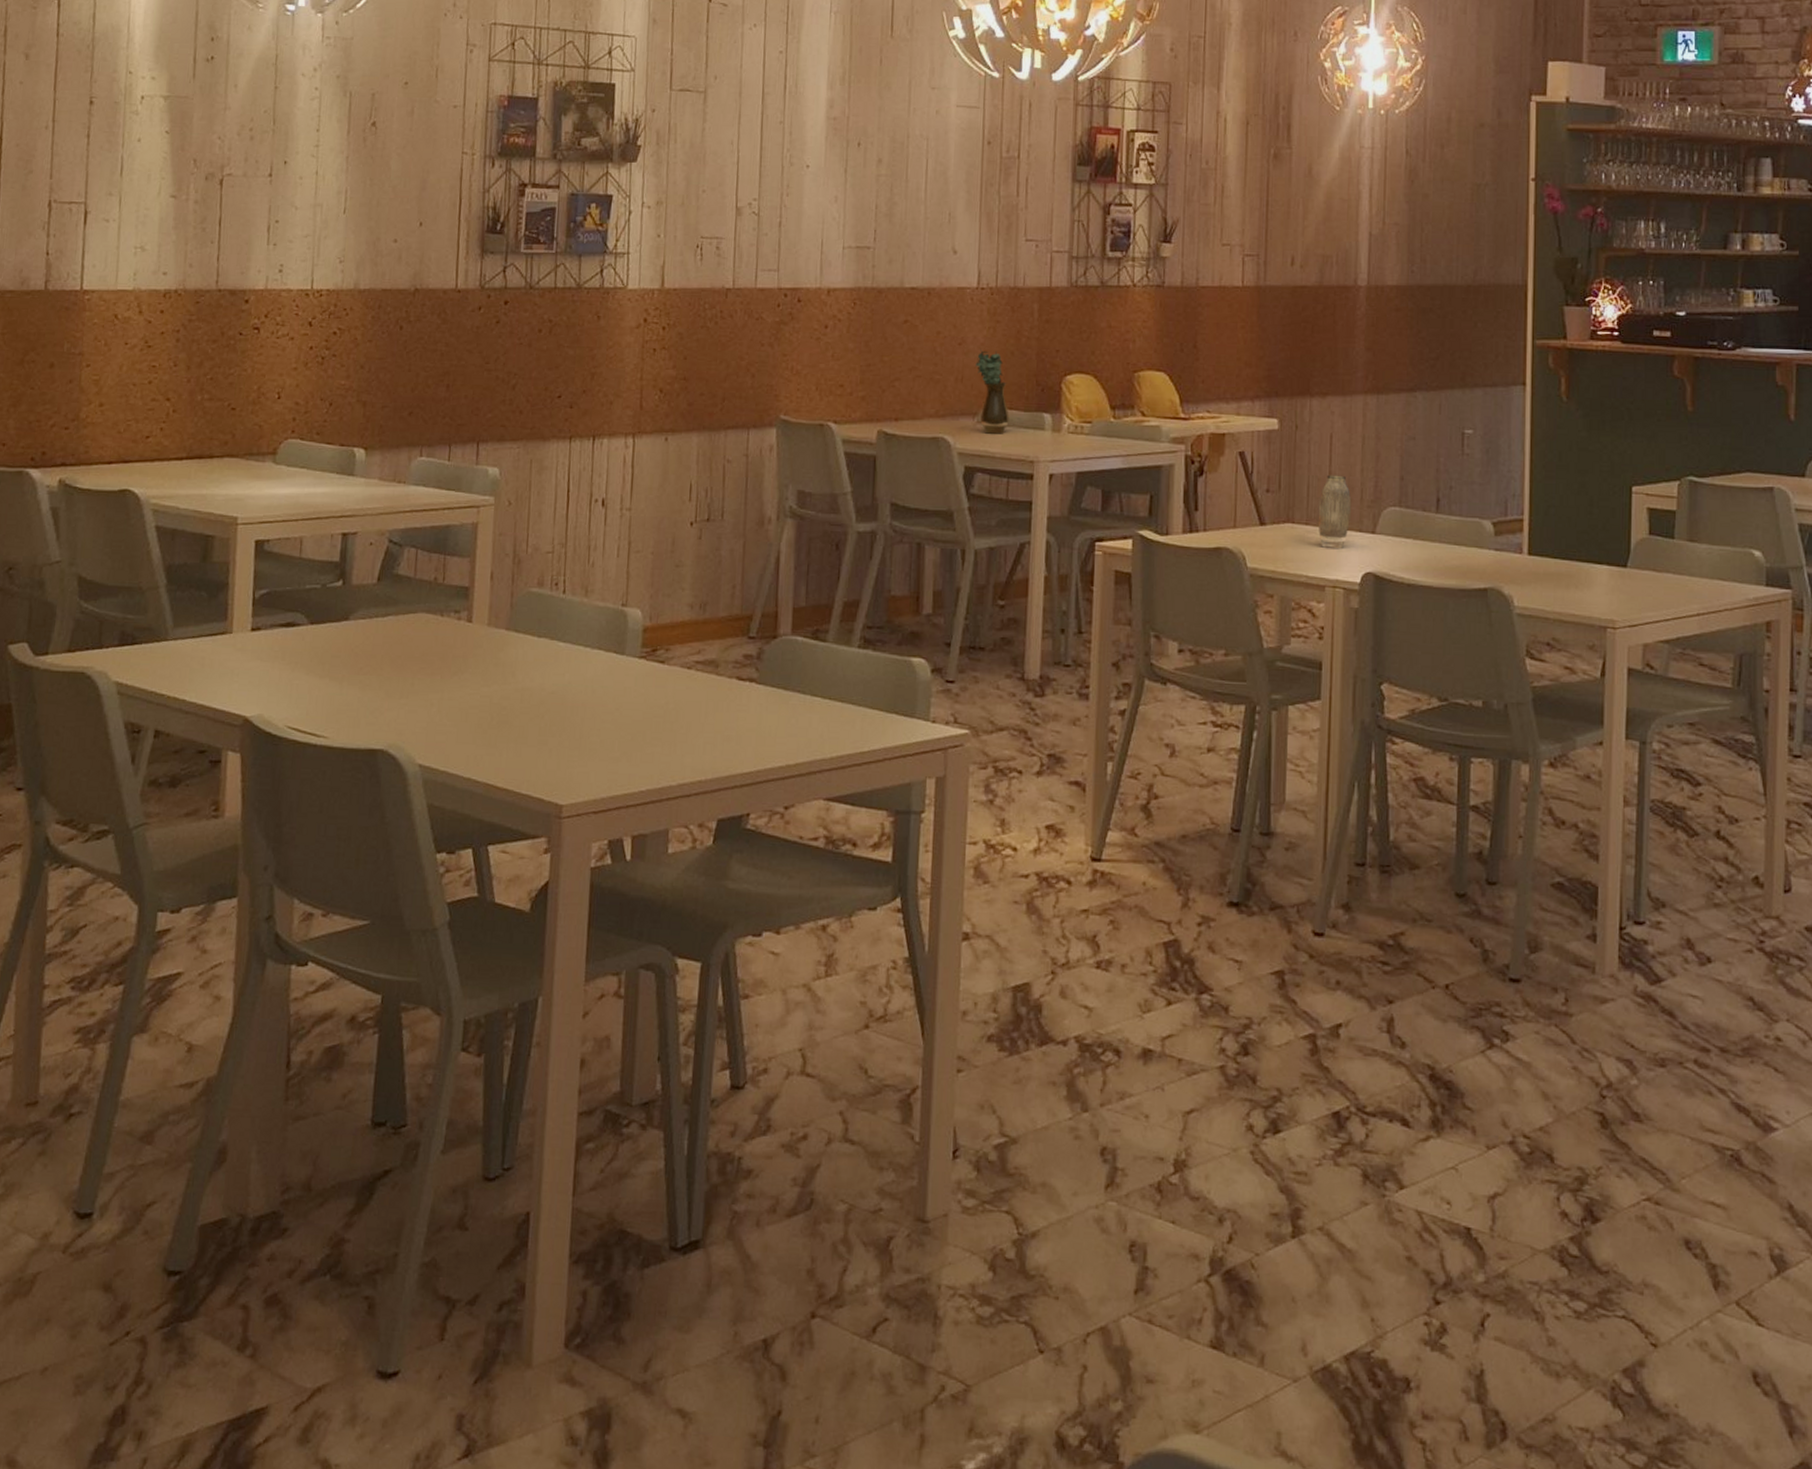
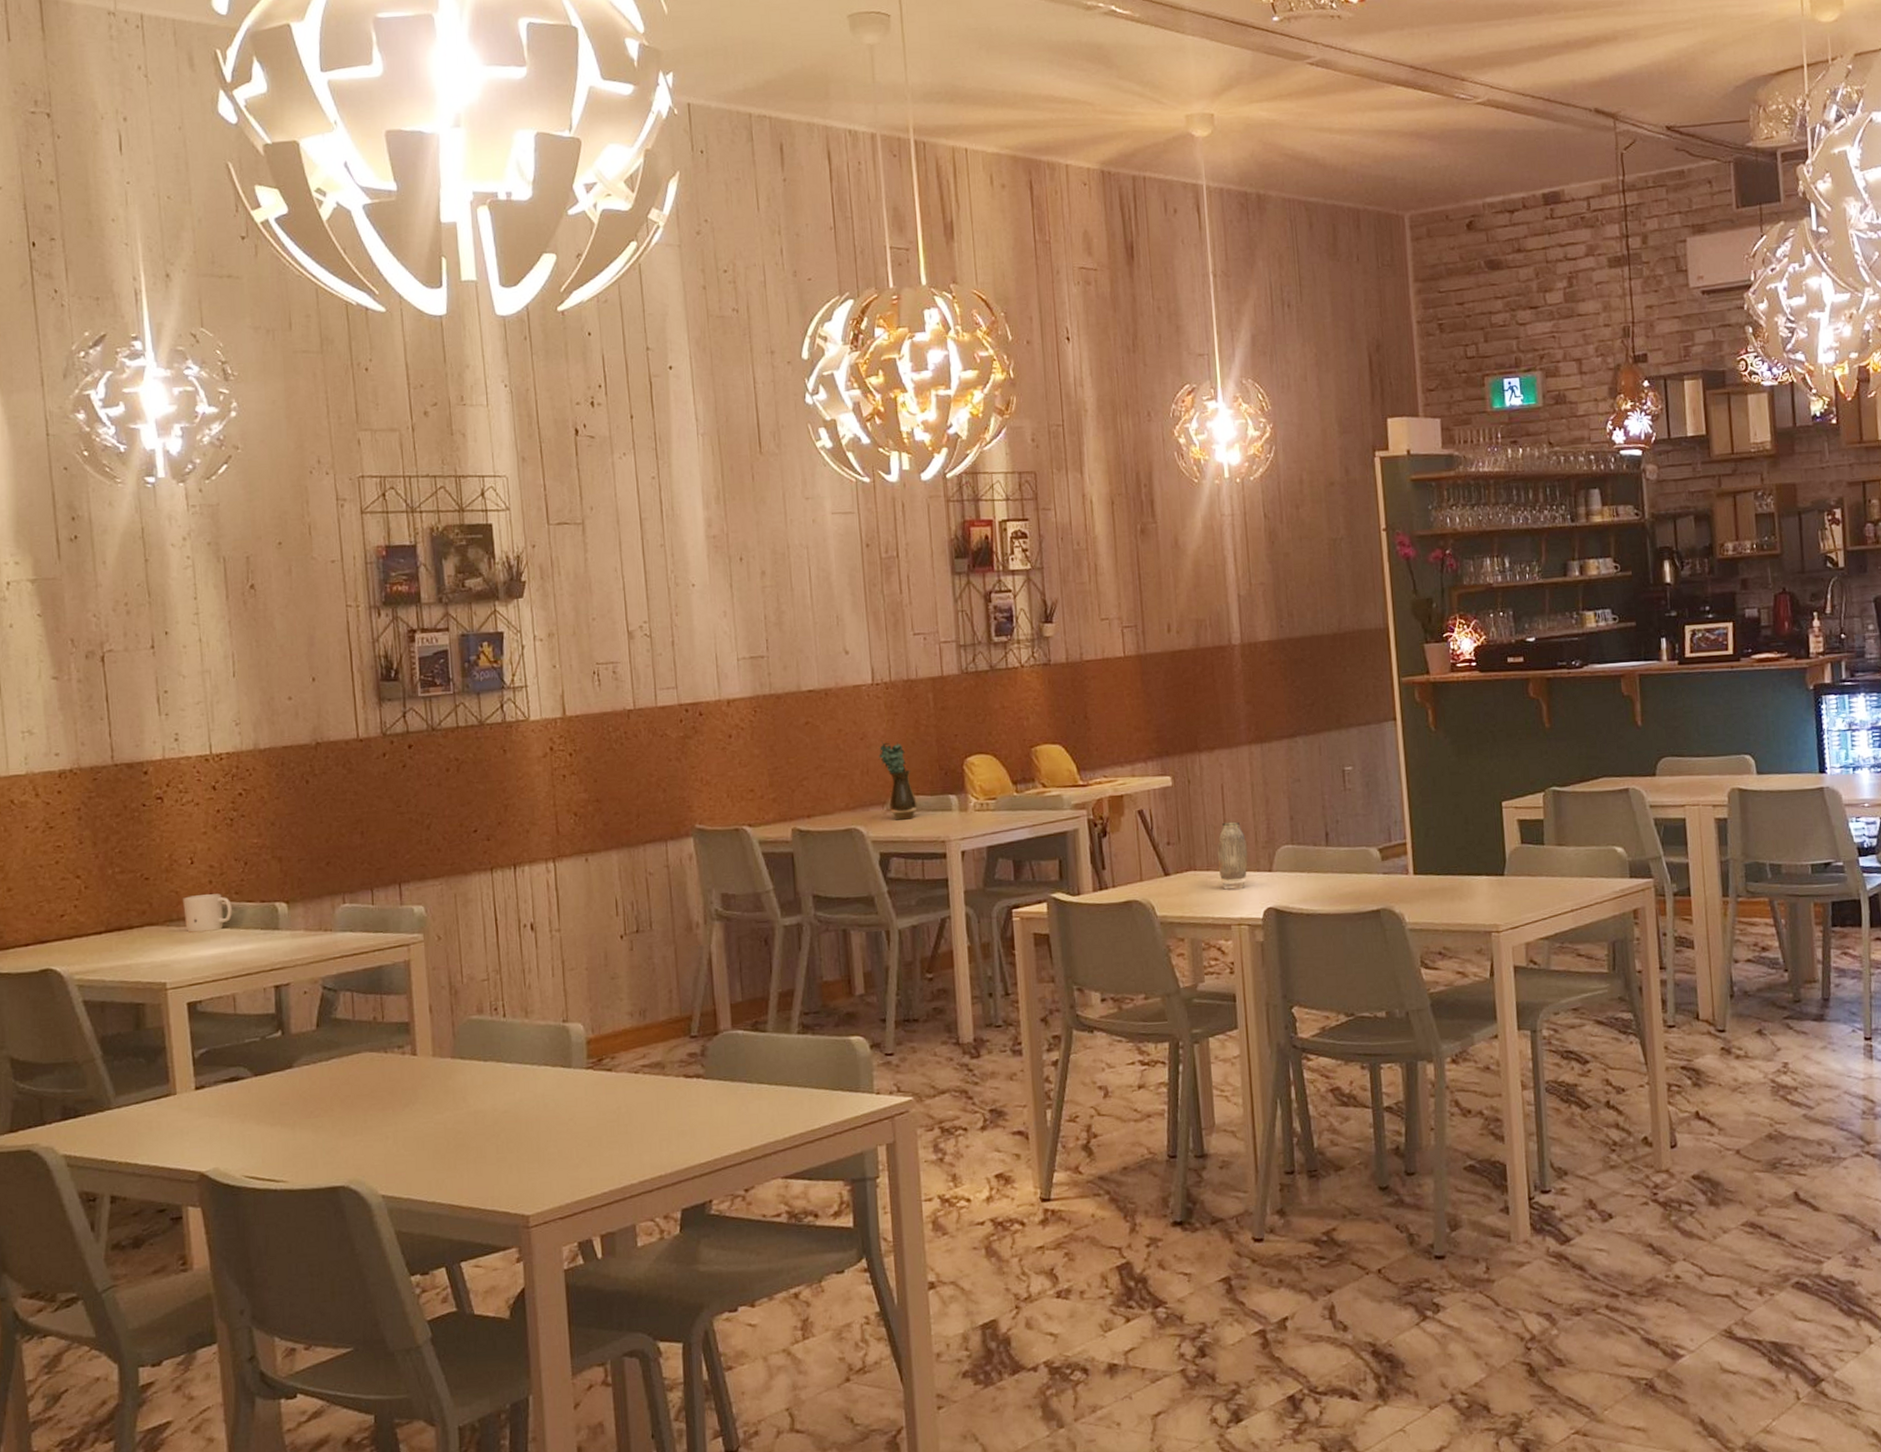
mug: none [264,431,312,470] -> present [182,893,233,933]

